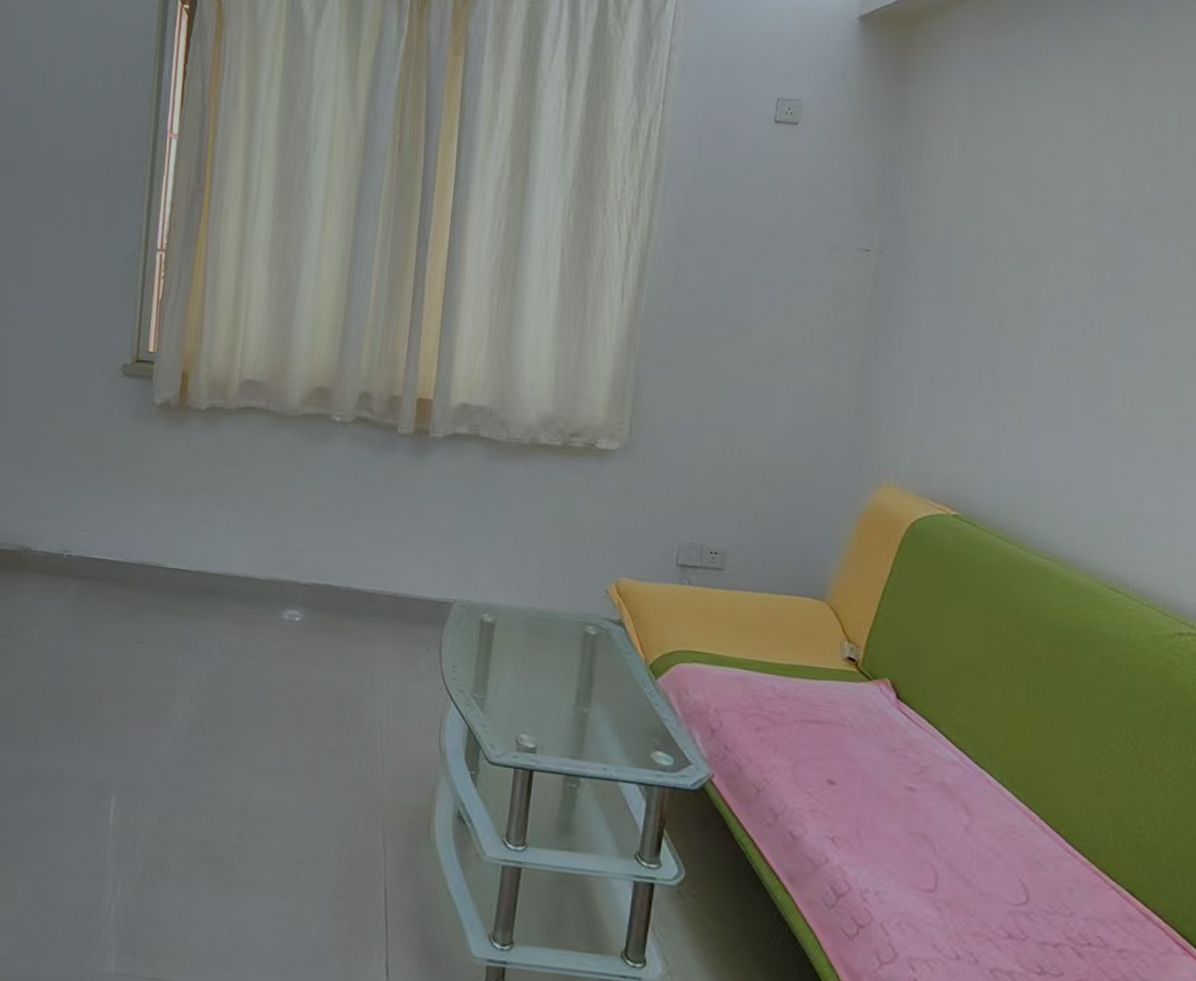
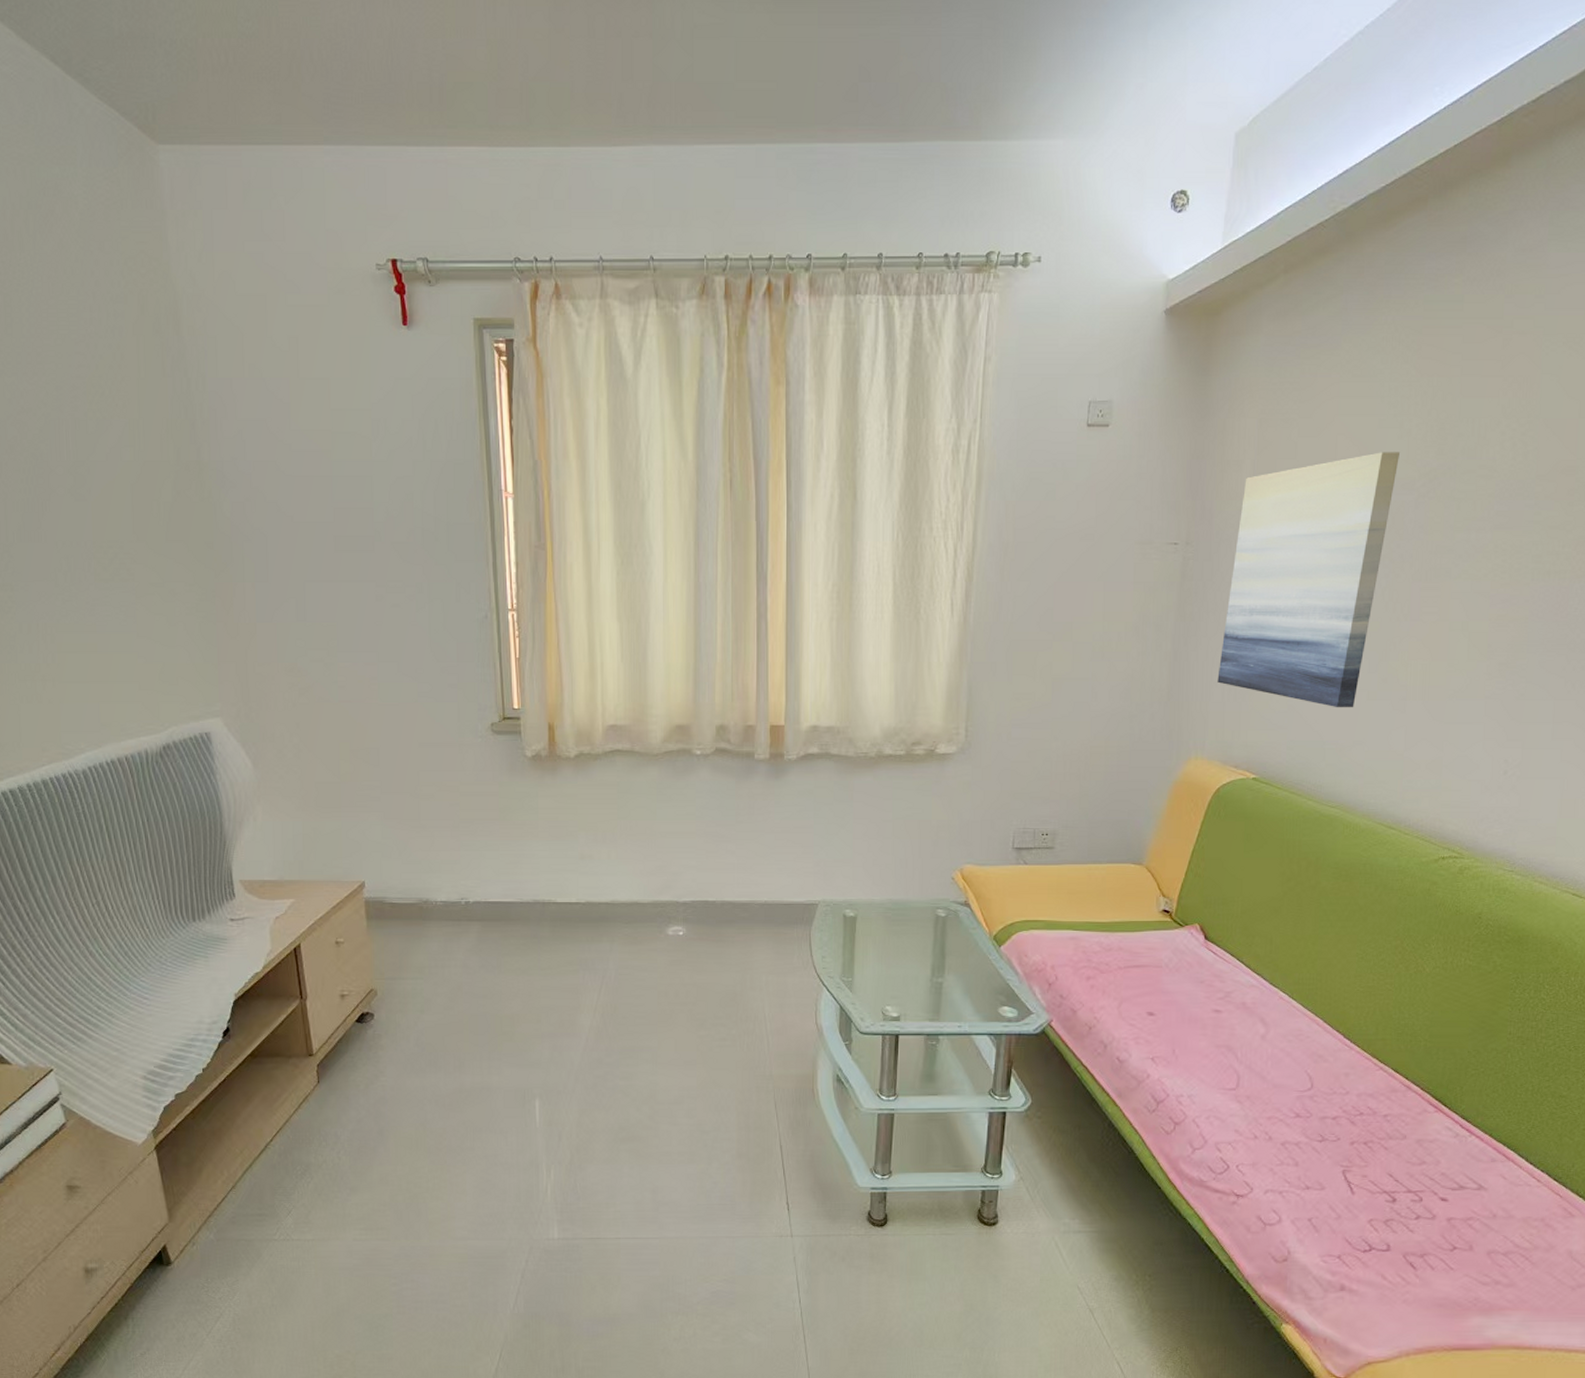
wall art: none [913,176,1113,448] -> present [1217,452,1400,708]

